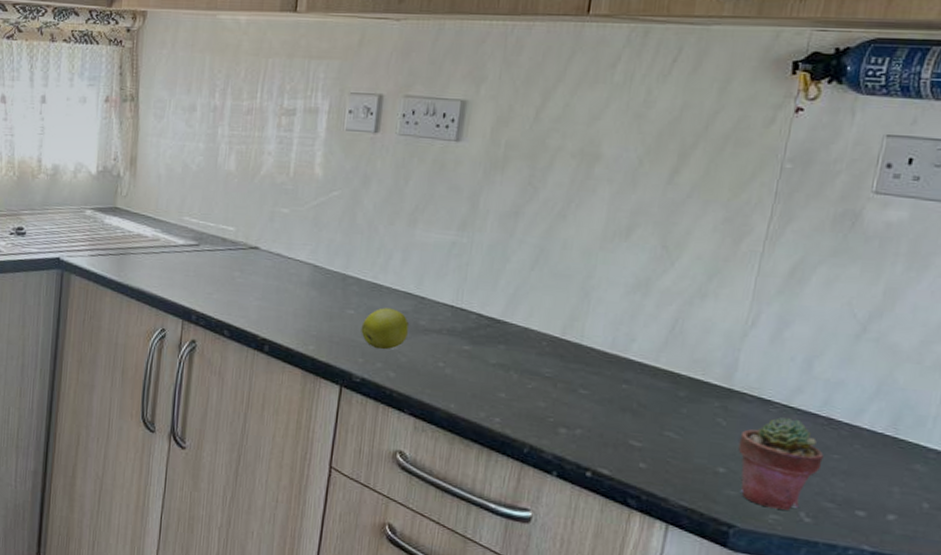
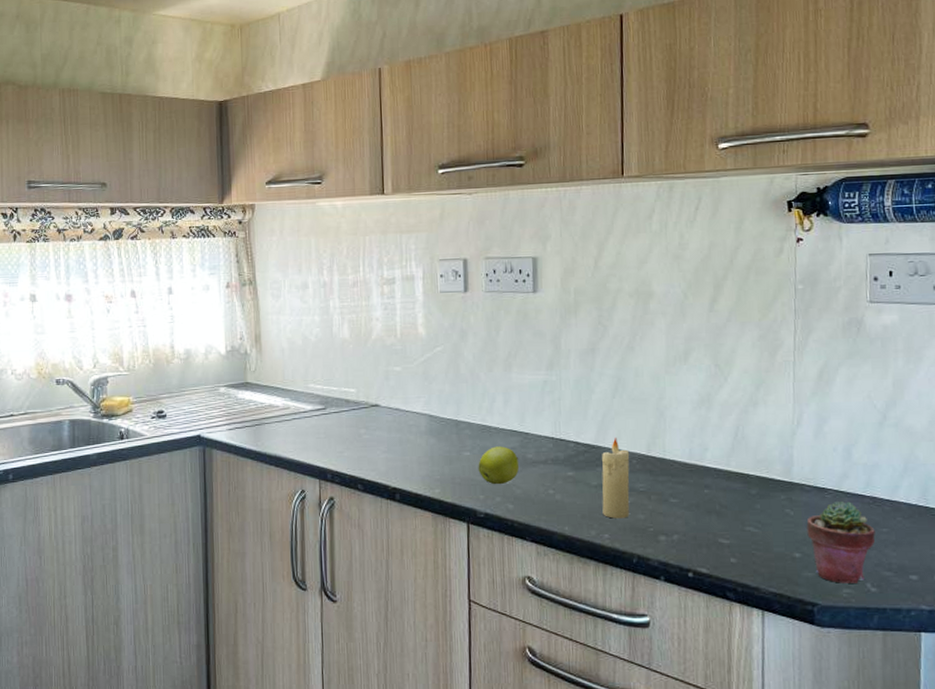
candle: none [497,314,541,404] -> present [601,438,630,519]

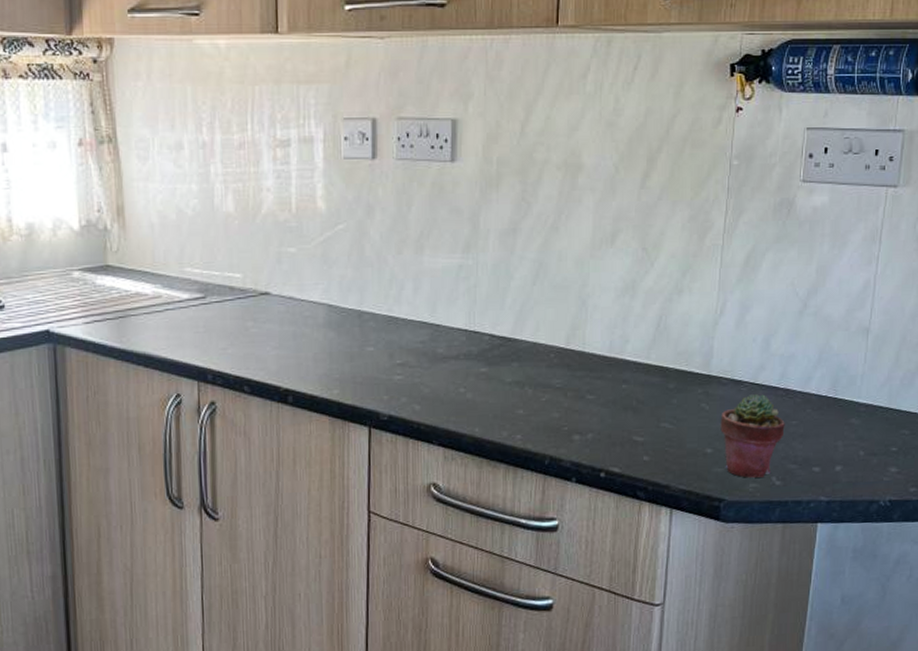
apple: present [478,446,519,485] -> none [382,340,427,384]
candle: present [601,438,630,519] -> none [516,329,548,418]

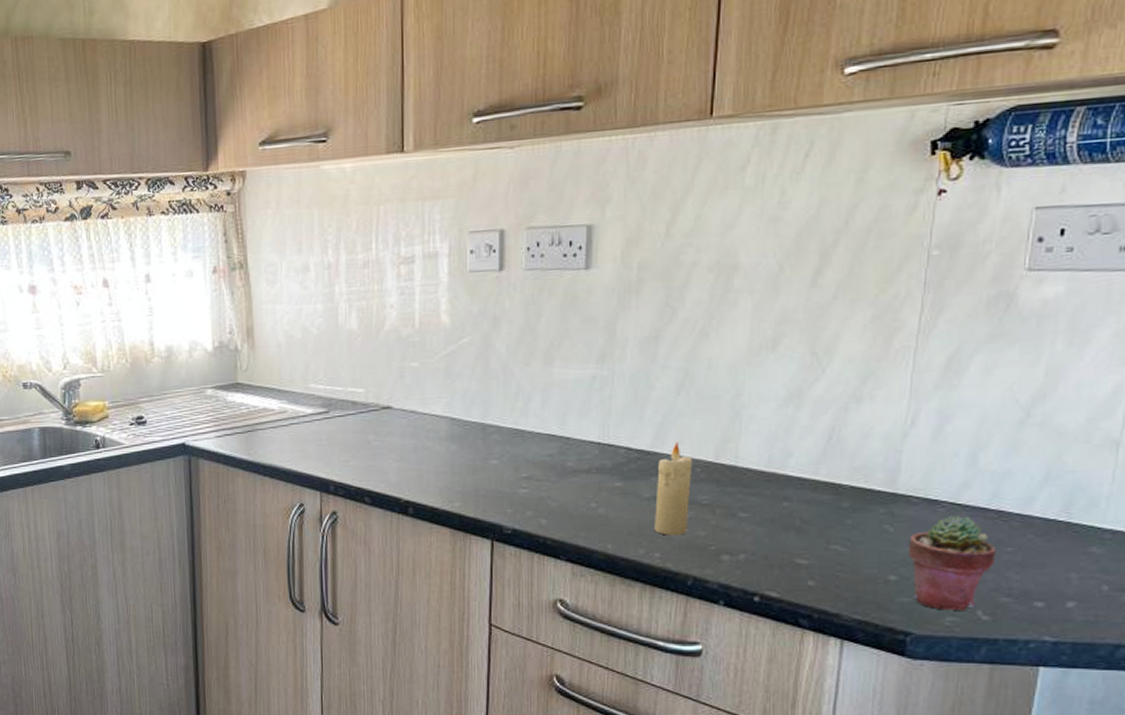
candle: none [516,329,548,418] -> present [654,442,693,536]

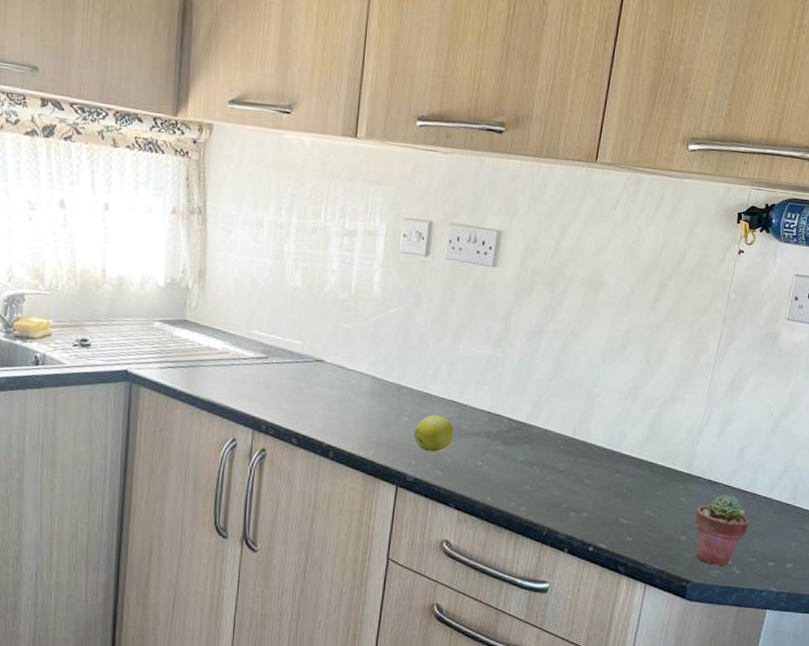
apple: none [507,453,555,497] -> present [414,414,454,452]
candle: present [654,442,693,536] -> none [523,418,557,494]

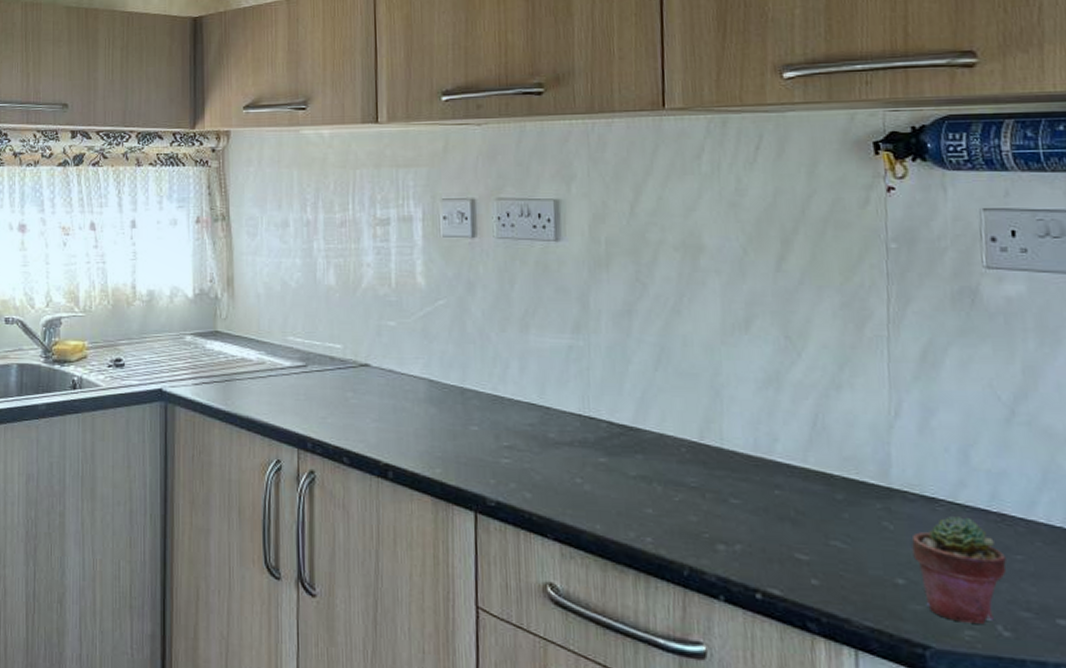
apple: present [414,414,454,452] -> none [488,421,538,468]

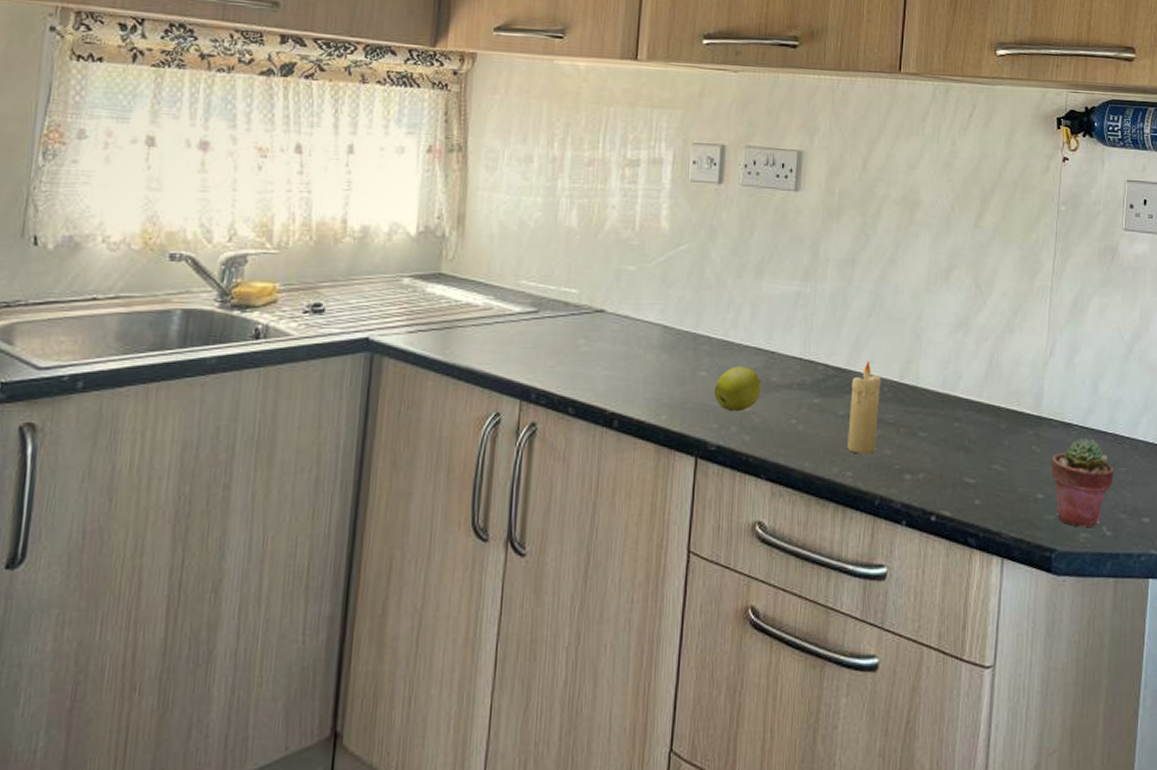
apple: none [488,421,538,468] -> present [714,366,761,412]
candle: none [642,419,678,519] -> present [847,361,882,454]

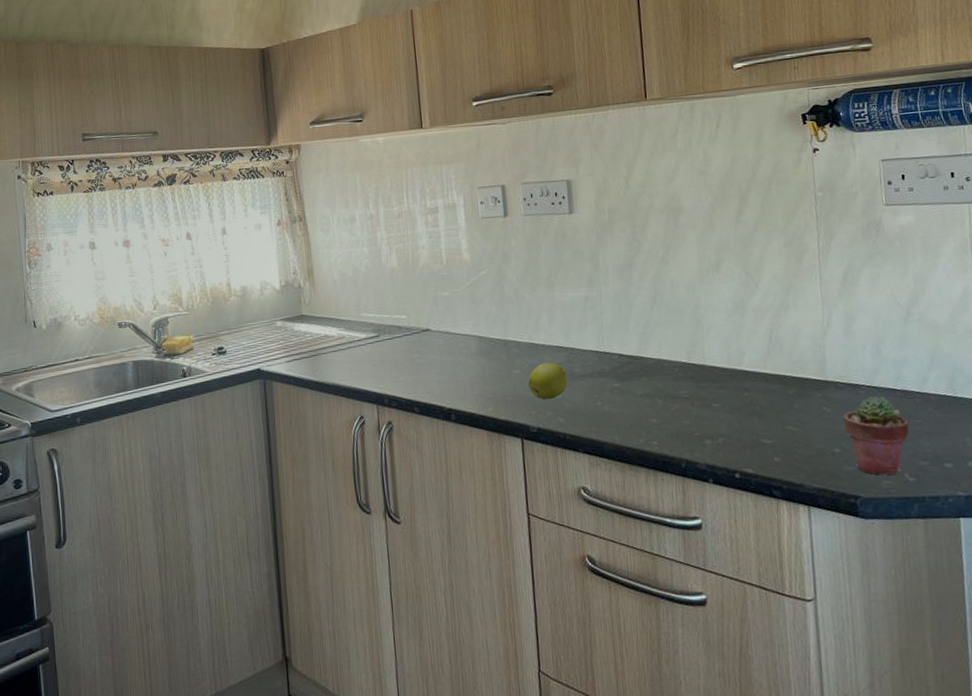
candle: present [847,361,882,454] -> none [645,348,675,426]

